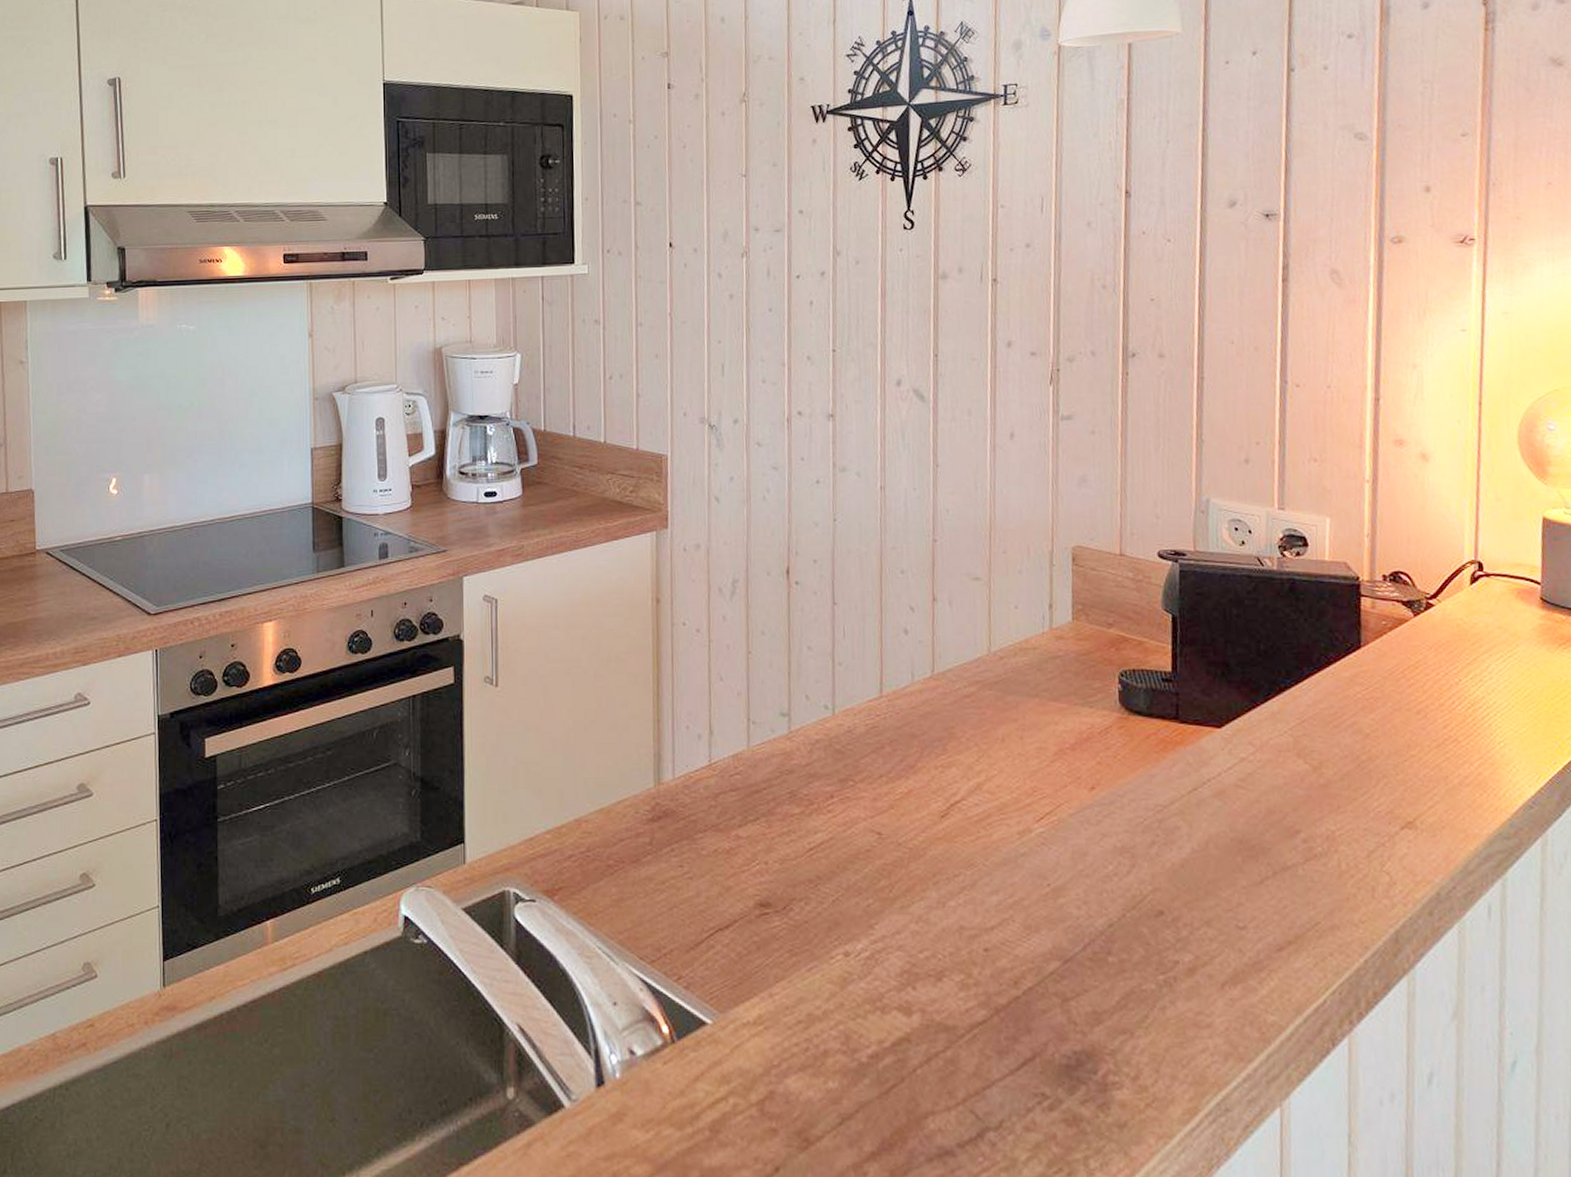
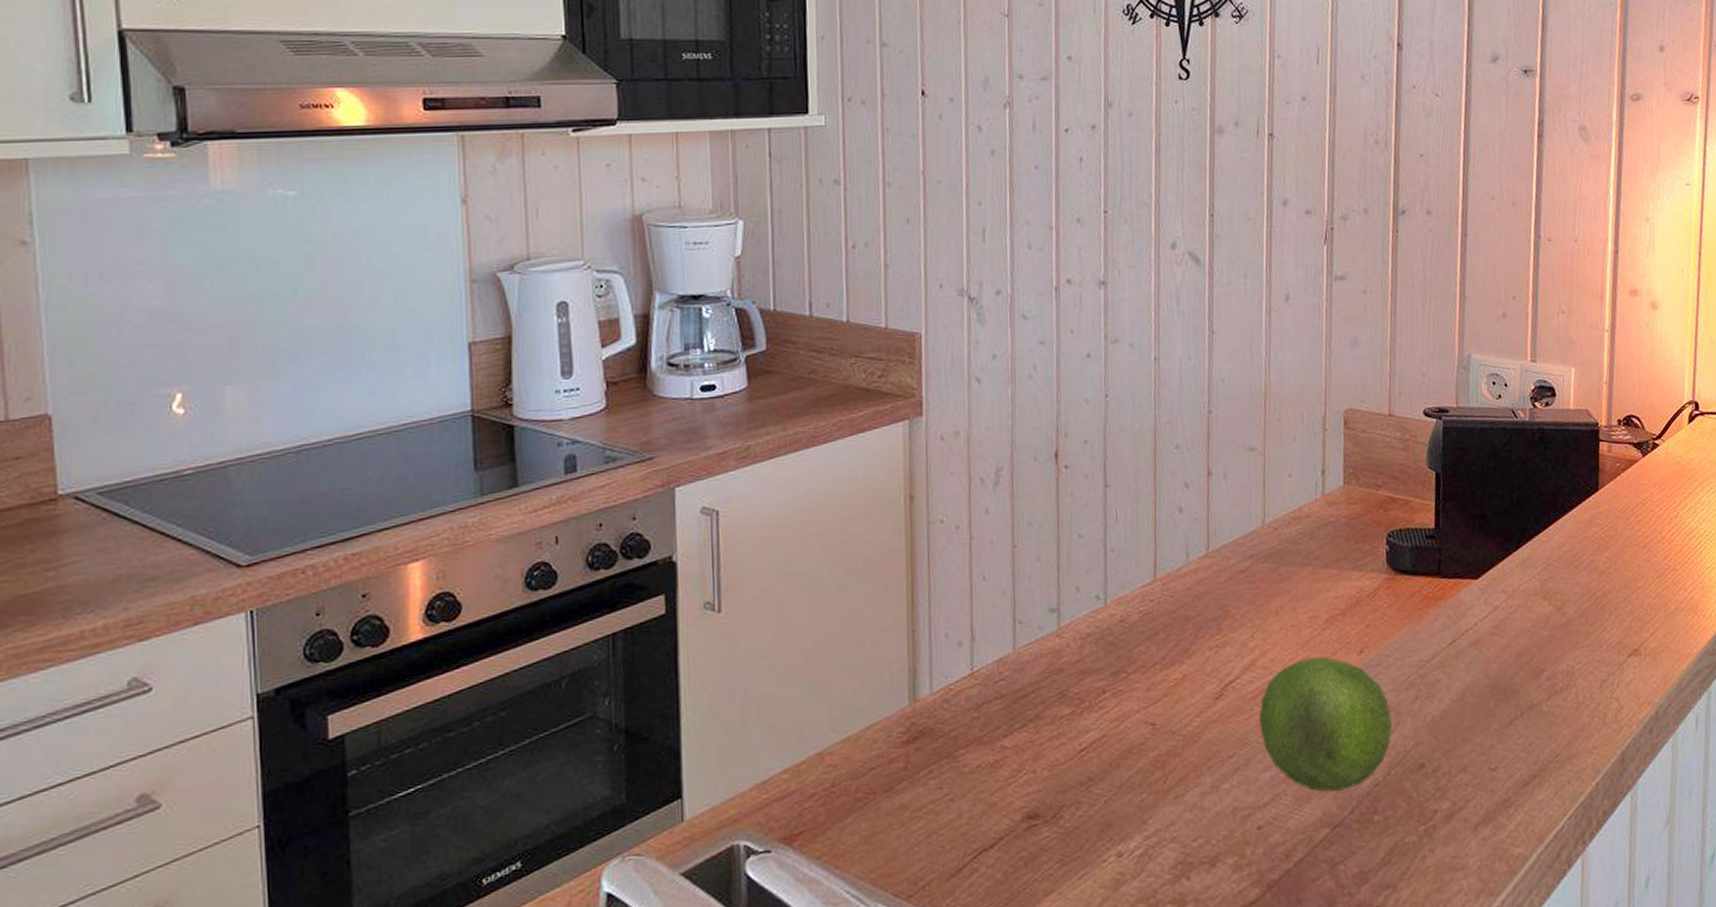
fruit: none [985,787,1128,925] -> present [1259,656,1393,792]

